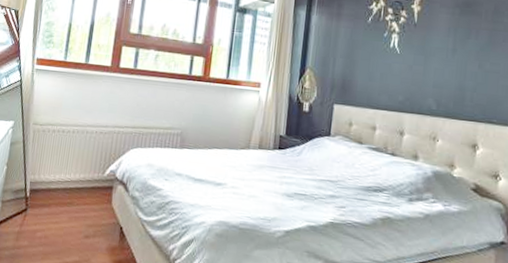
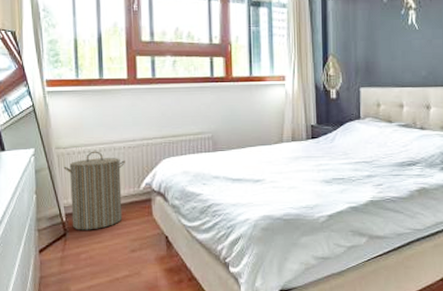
laundry hamper: none [34,131,95,210] -> present [63,151,125,230]

